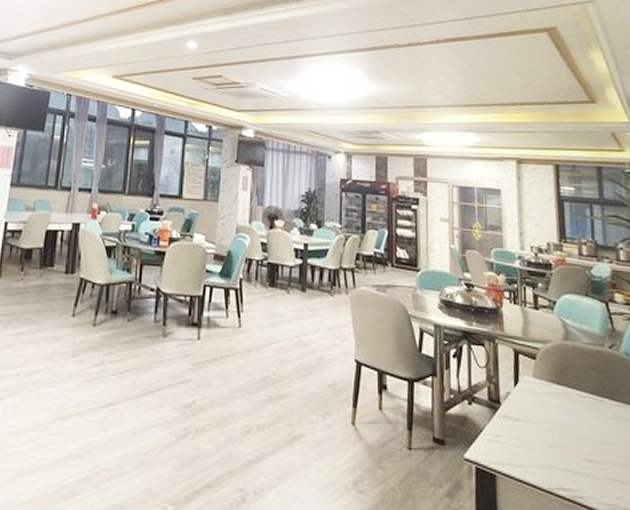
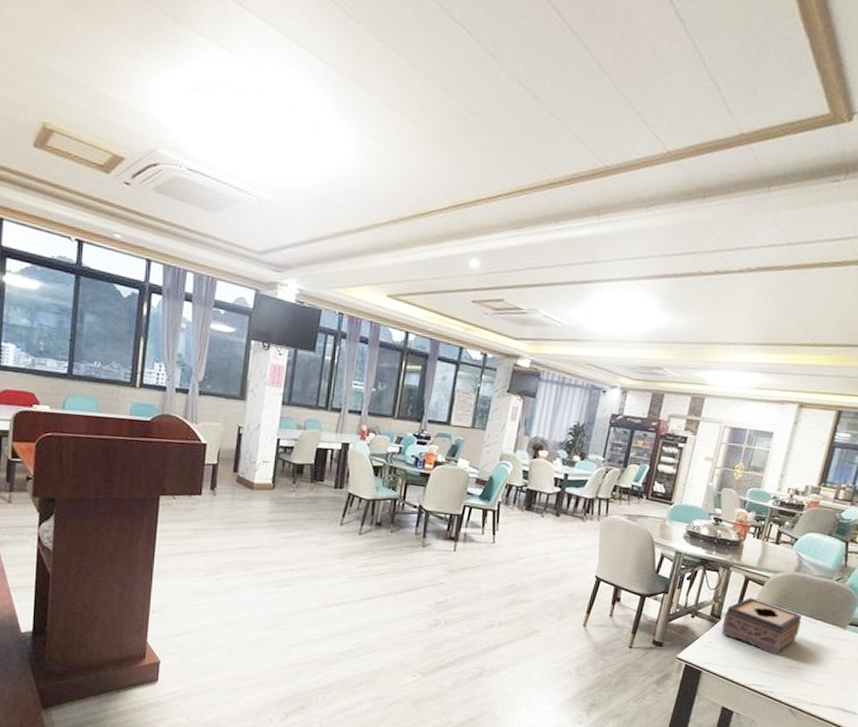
tissue box: none [503,374,589,446] -> present [721,597,802,655]

